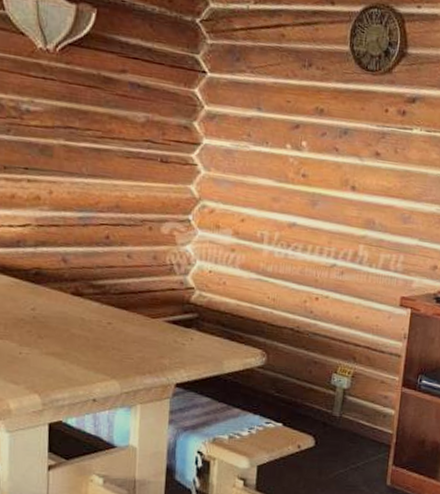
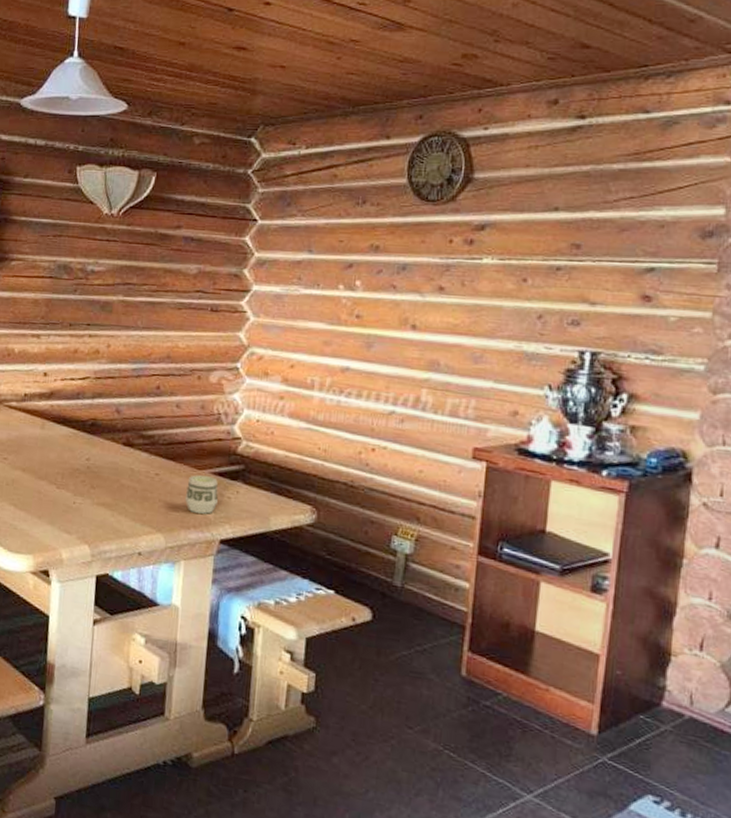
cup: none [139,323,173,360] -> present [184,475,218,514]

